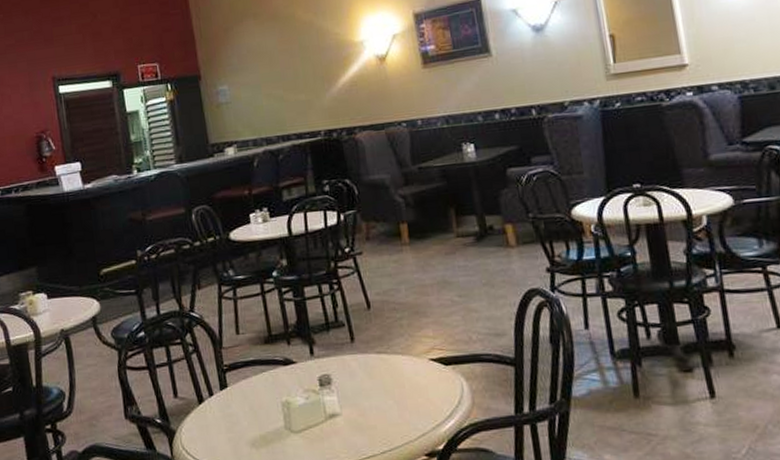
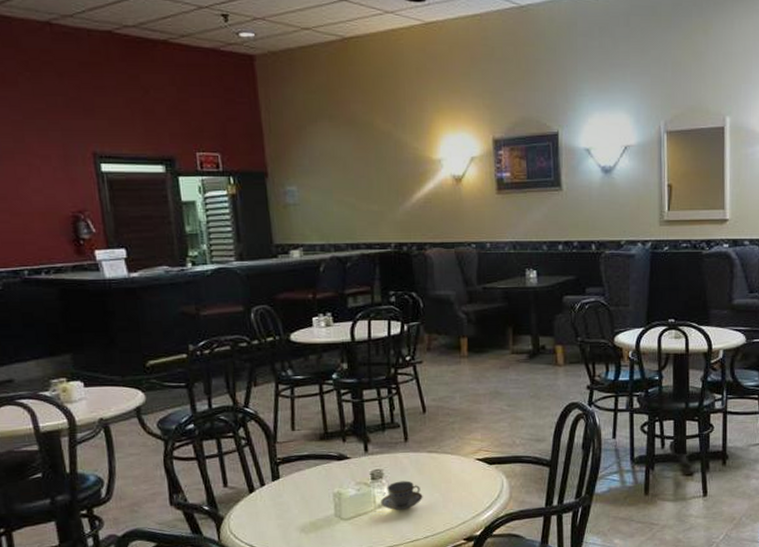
teacup: none [330,386,376,421] -> present [380,480,423,510]

